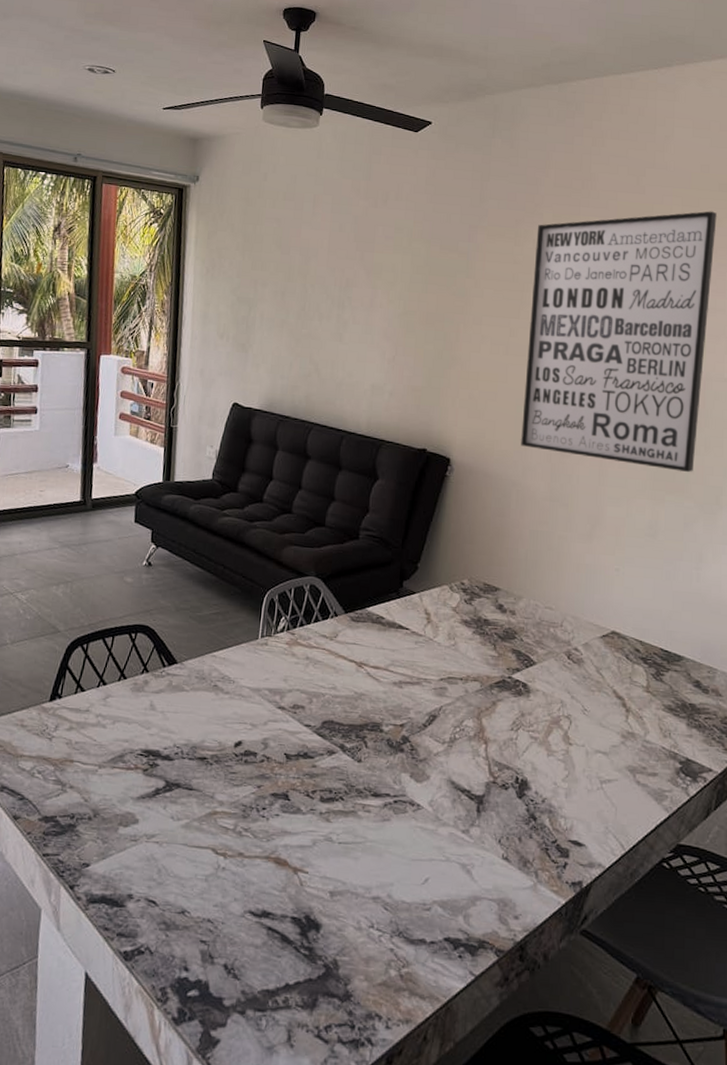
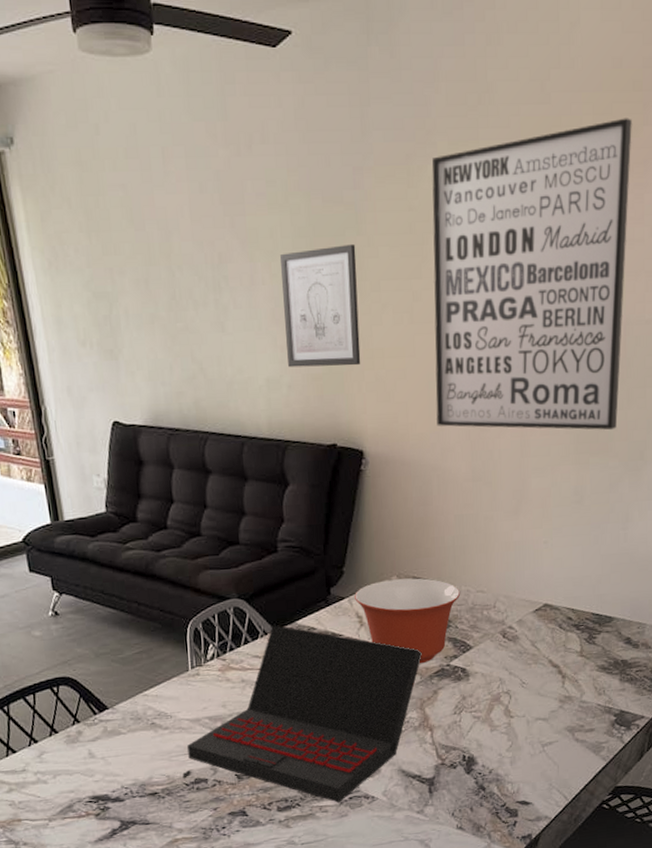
laptop: none [243,608,486,804] -> present [187,625,423,803]
wall art: none [392,284,464,384] -> present [279,243,361,368]
mixing bowl: none [425,582,529,672] -> present [355,578,461,664]

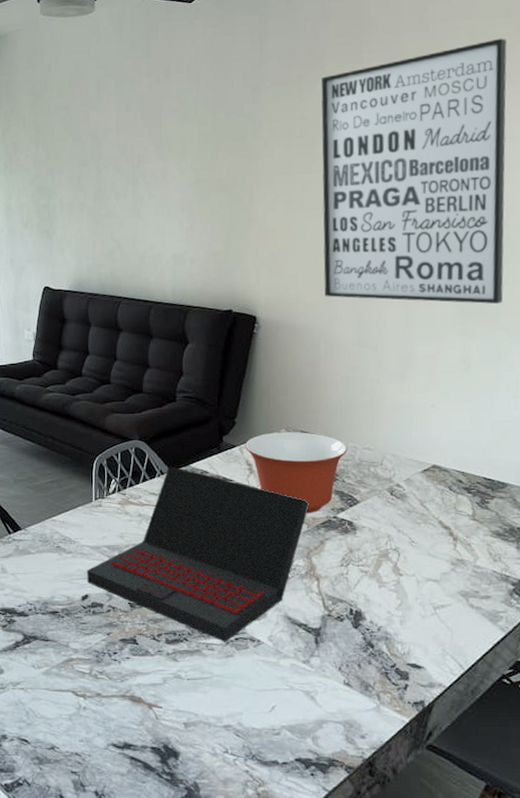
wall art: present [279,243,361,368] -> none [188,146,256,246]

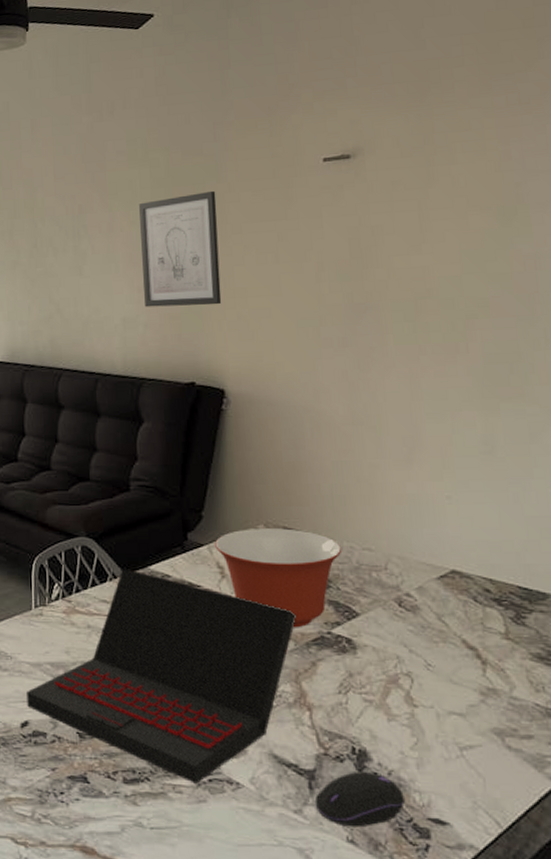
wall art: none [188,146,256,246] -> present [138,190,222,307]
computer mouse: none [319,628,390,673] -> present [314,771,405,827]
wall art: present [321,38,507,305] -> none [295,53,534,373]

